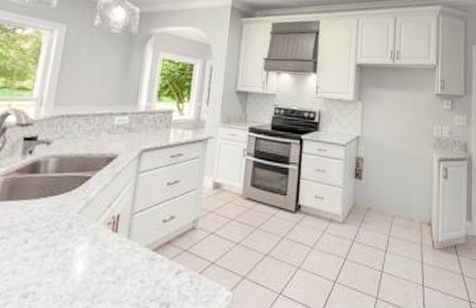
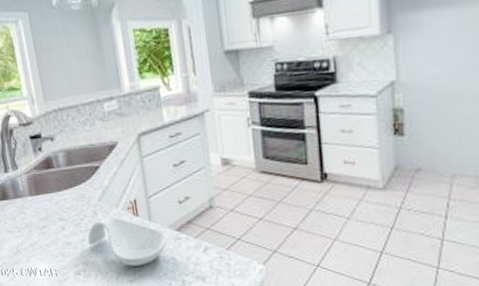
spoon rest: none [50,231,142,289] -> present [87,217,168,266]

